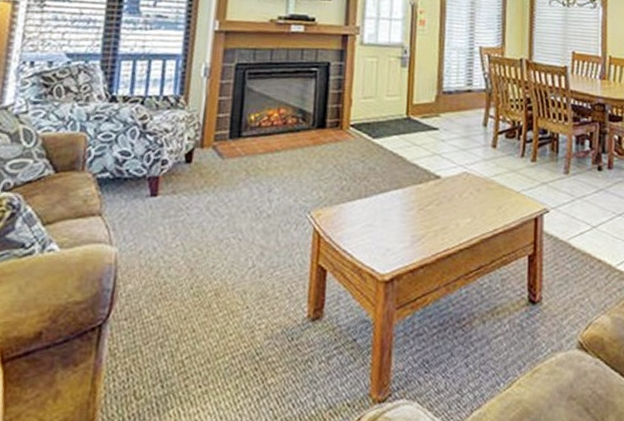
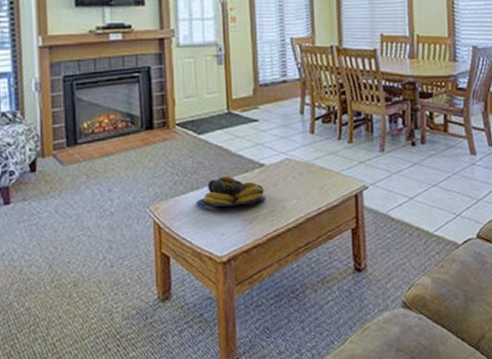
fruit bowl: none [362,185,438,219] -> present [196,176,265,207]

